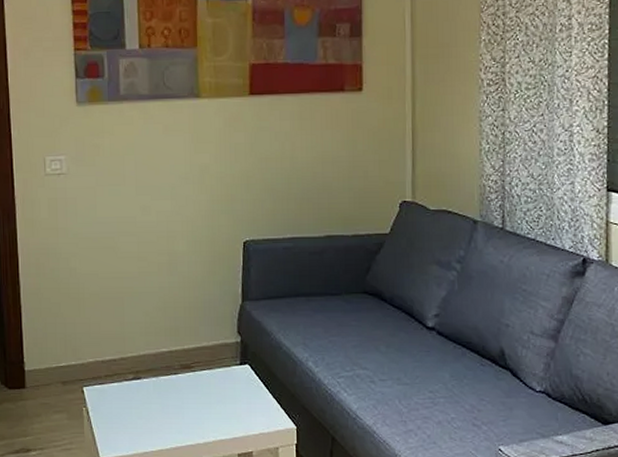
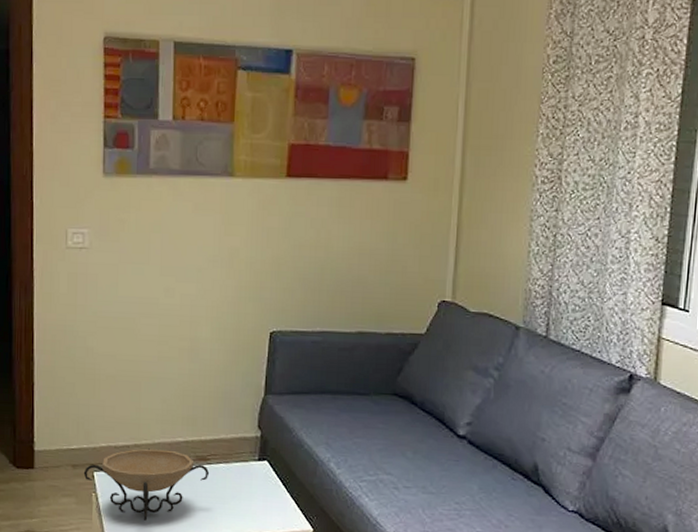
decorative bowl: none [73,361,194,431] -> present [83,448,210,521]

